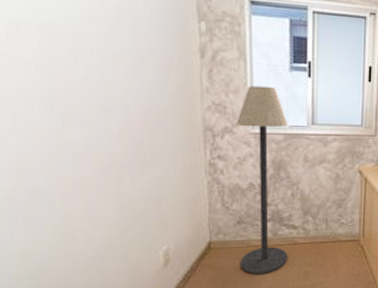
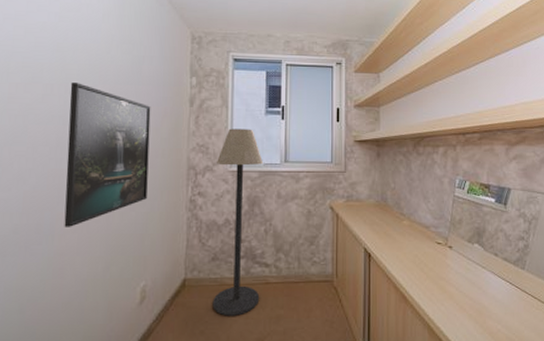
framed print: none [43,21,160,192] -> present [64,83,151,227]

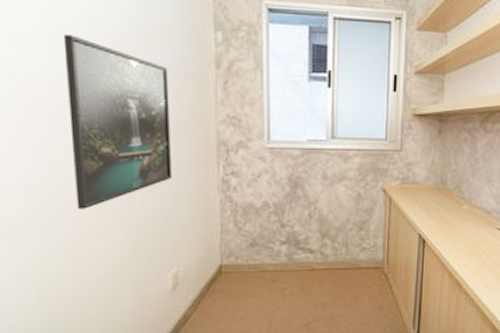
floor lamp: present [212,128,264,316] -> none [250,97,307,303]

